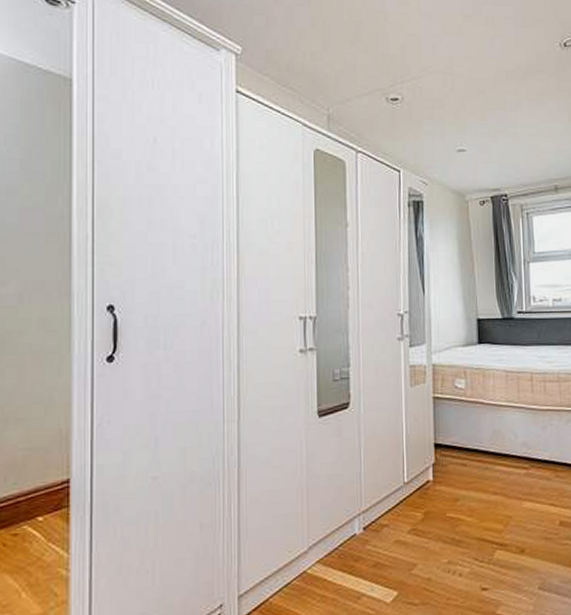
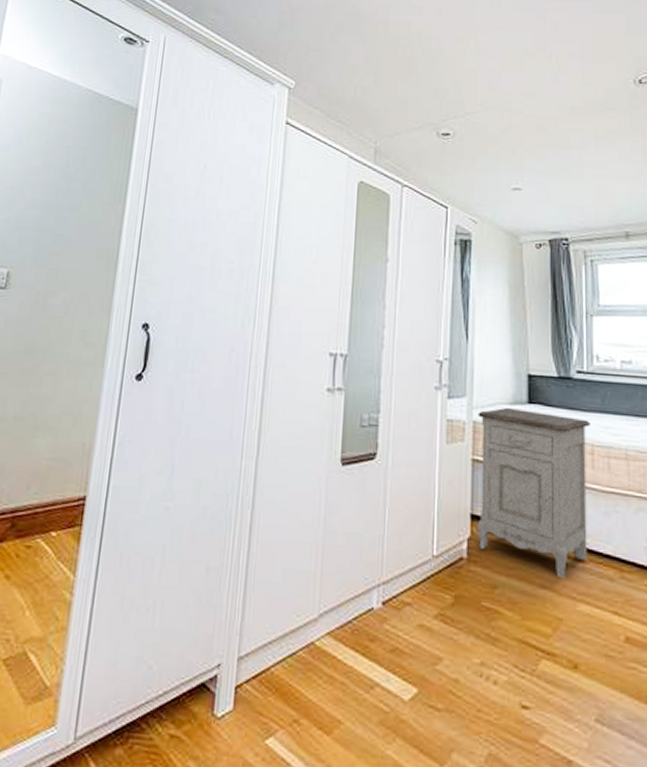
nightstand: none [436,349,530,485] -> present [477,407,590,579]

